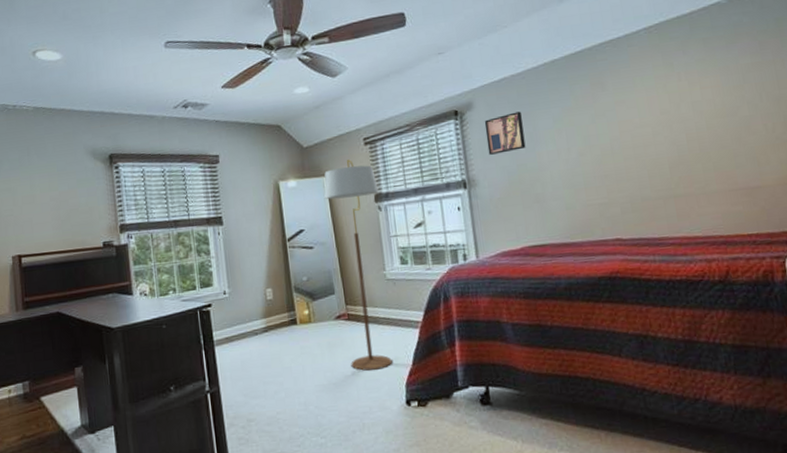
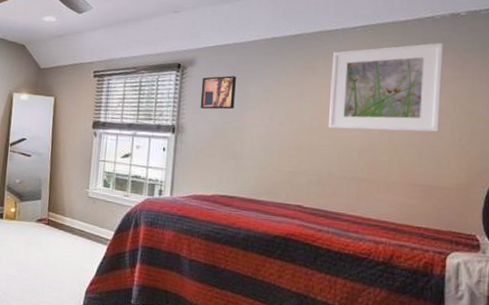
floor lamp: present [324,159,393,371] -> none [42,87,98,274]
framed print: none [620,28,750,148] -> present [328,42,444,133]

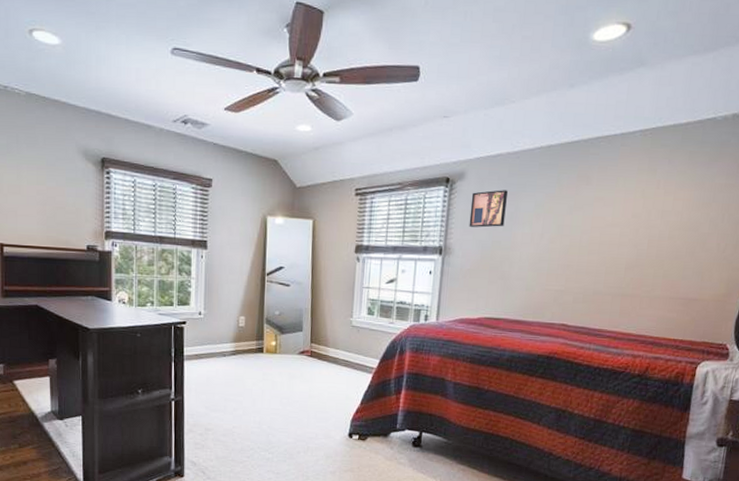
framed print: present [328,42,444,133] -> none [598,147,722,244]

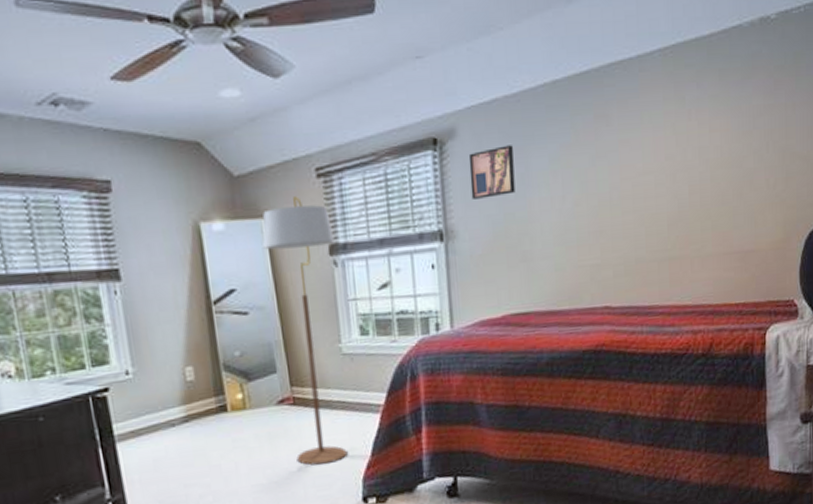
floor lamp: none [306,207,361,404] -> present [262,196,348,466]

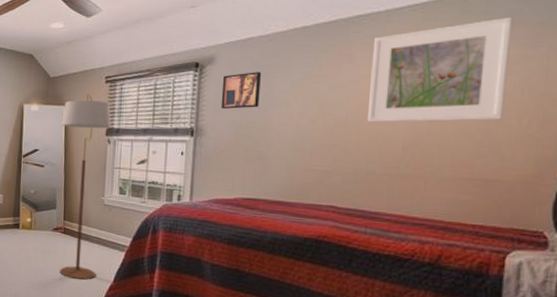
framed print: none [628,60,754,199] -> present [367,17,513,123]

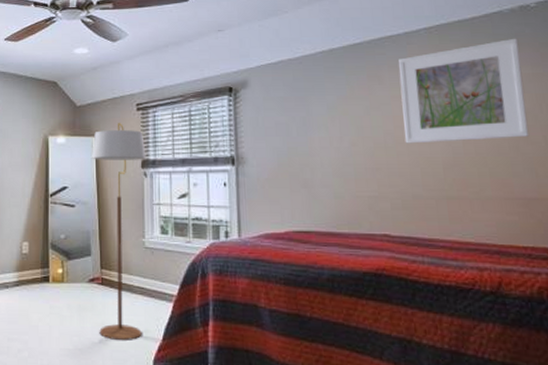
wall art: present [221,72,261,109] -> none [258,95,298,134]

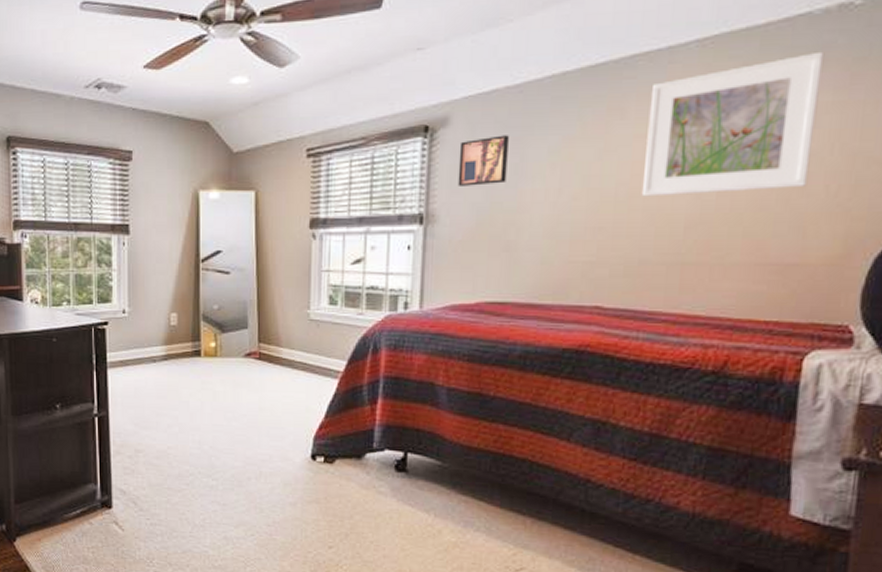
floor lamp: present [92,123,146,340] -> none [251,173,316,417]
wall art: none [258,95,298,134] -> present [457,135,509,186]

